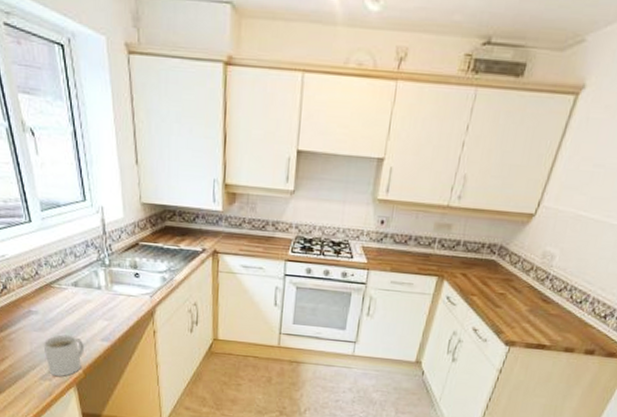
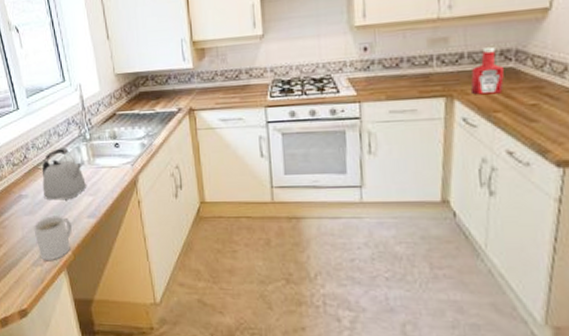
kettle: none [54,269,102,322] -> present [41,147,86,201]
ketchup bottle: none [458,240,487,280] -> present [470,47,504,95]

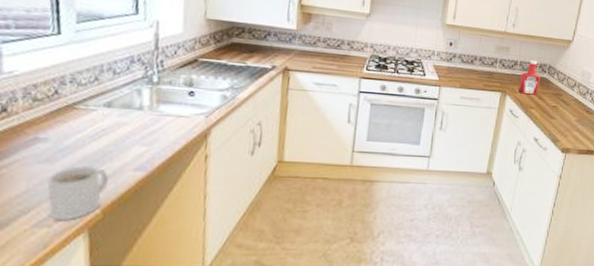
kettle: present [41,147,86,201] -> none [73,87,141,149]

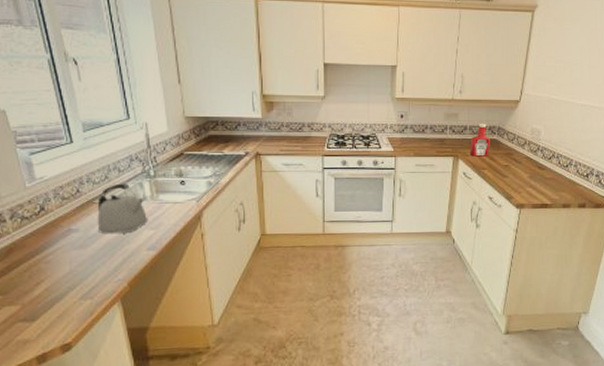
mug: present [47,166,109,220] -> none [84,249,129,293]
kettle: none [73,87,141,149] -> present [97,183,147,234]

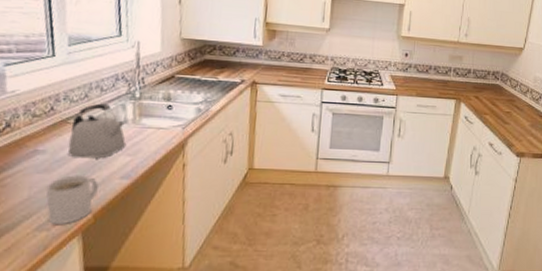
mug: none [84,249,129,293] -> present [46,175,99,224]
ketchup bottle: present [469,124,490,157] -> none [472,68,493,102]

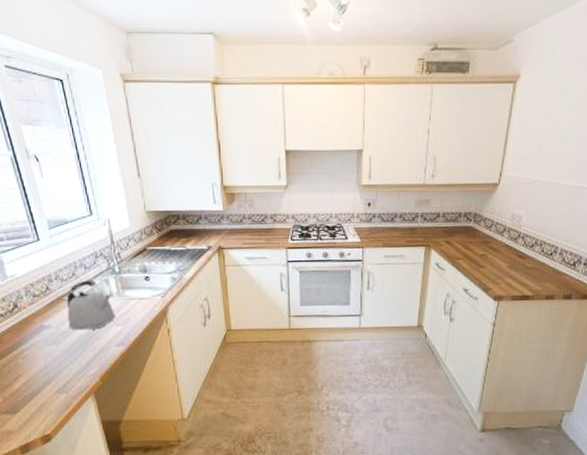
mug: present [46,175,99,224] -> none [57,345,100,387]

